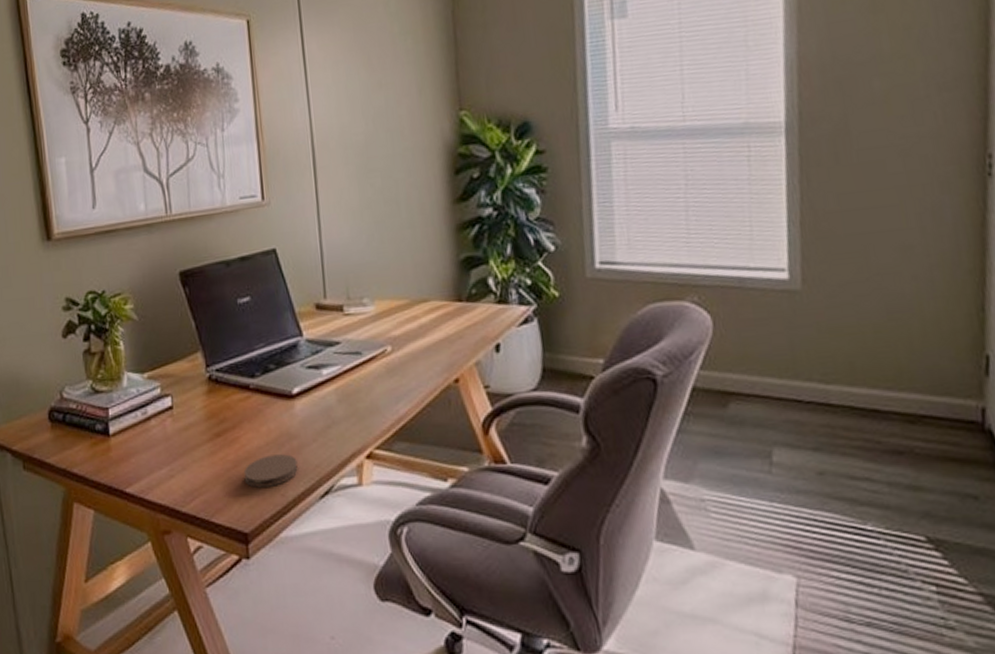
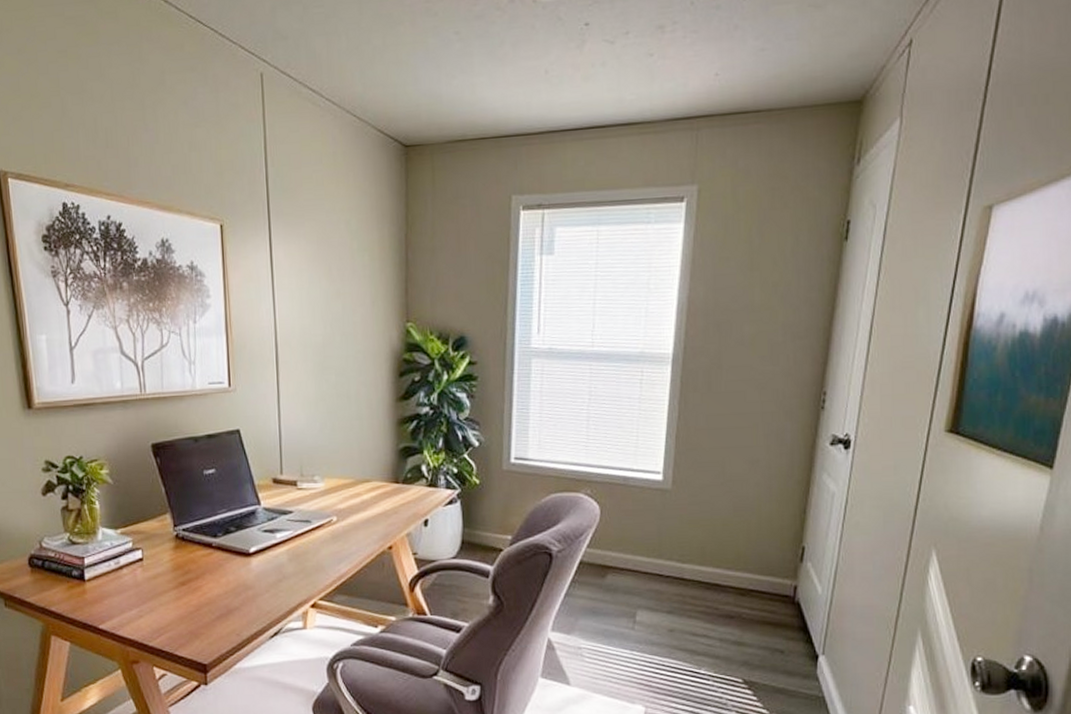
coaster: present [243,454,298,488] -> none [204,601,252,628]

